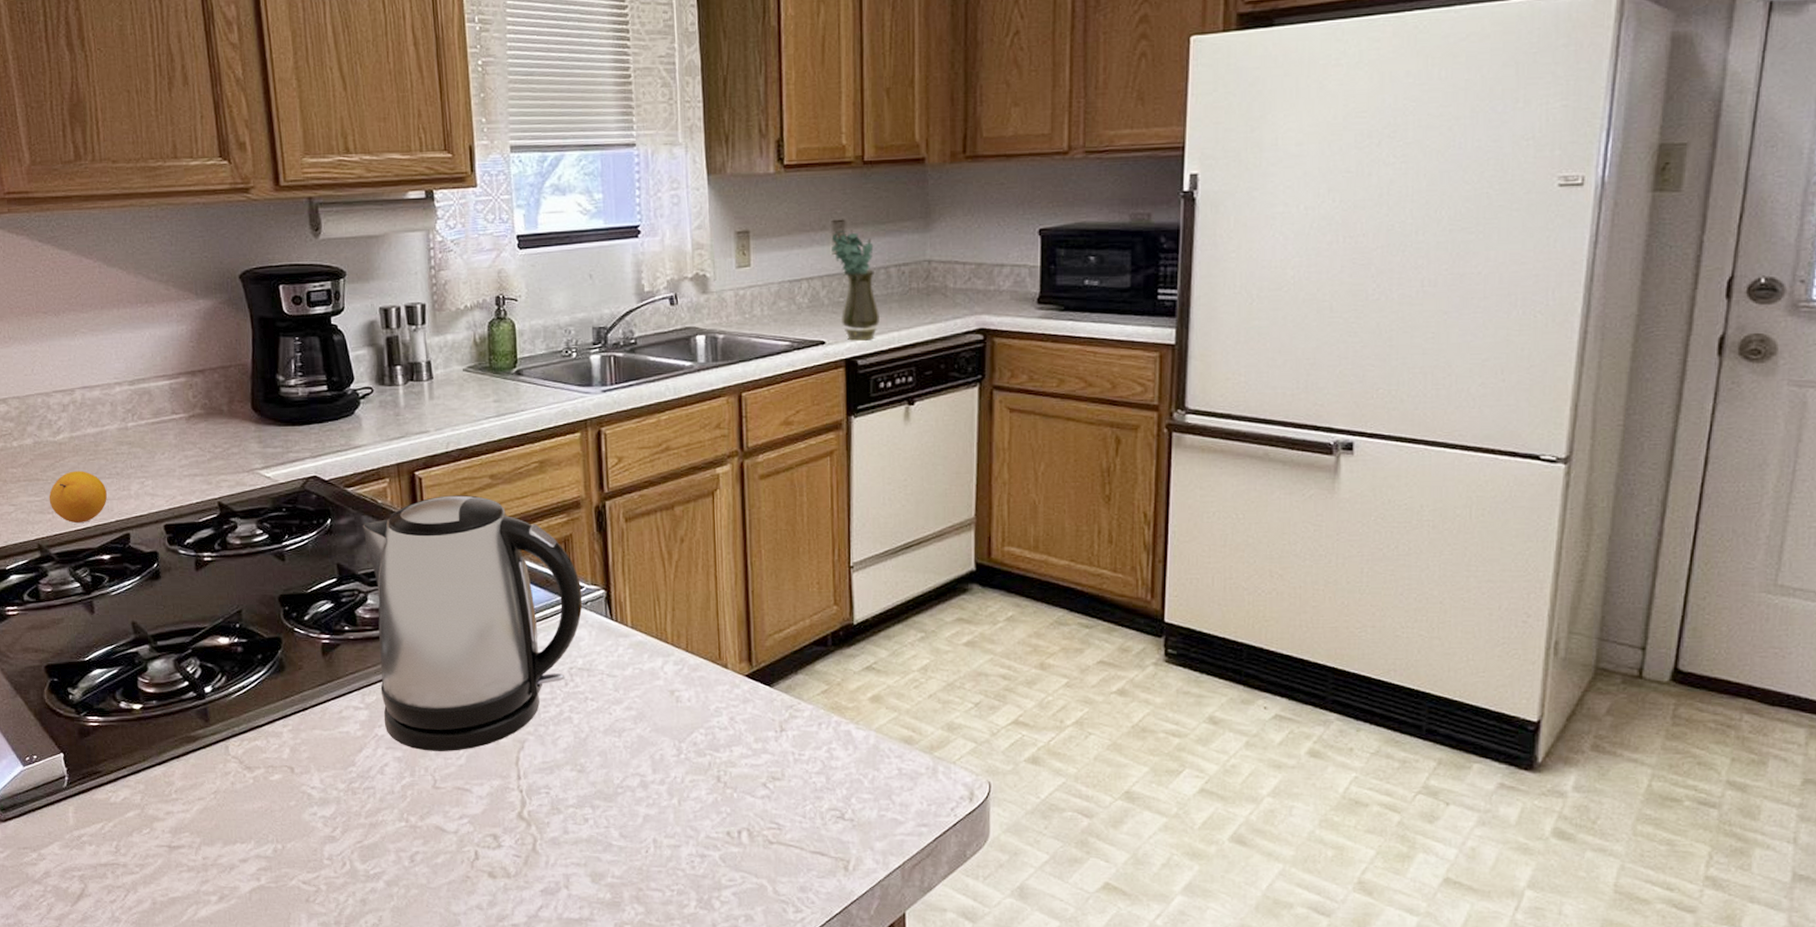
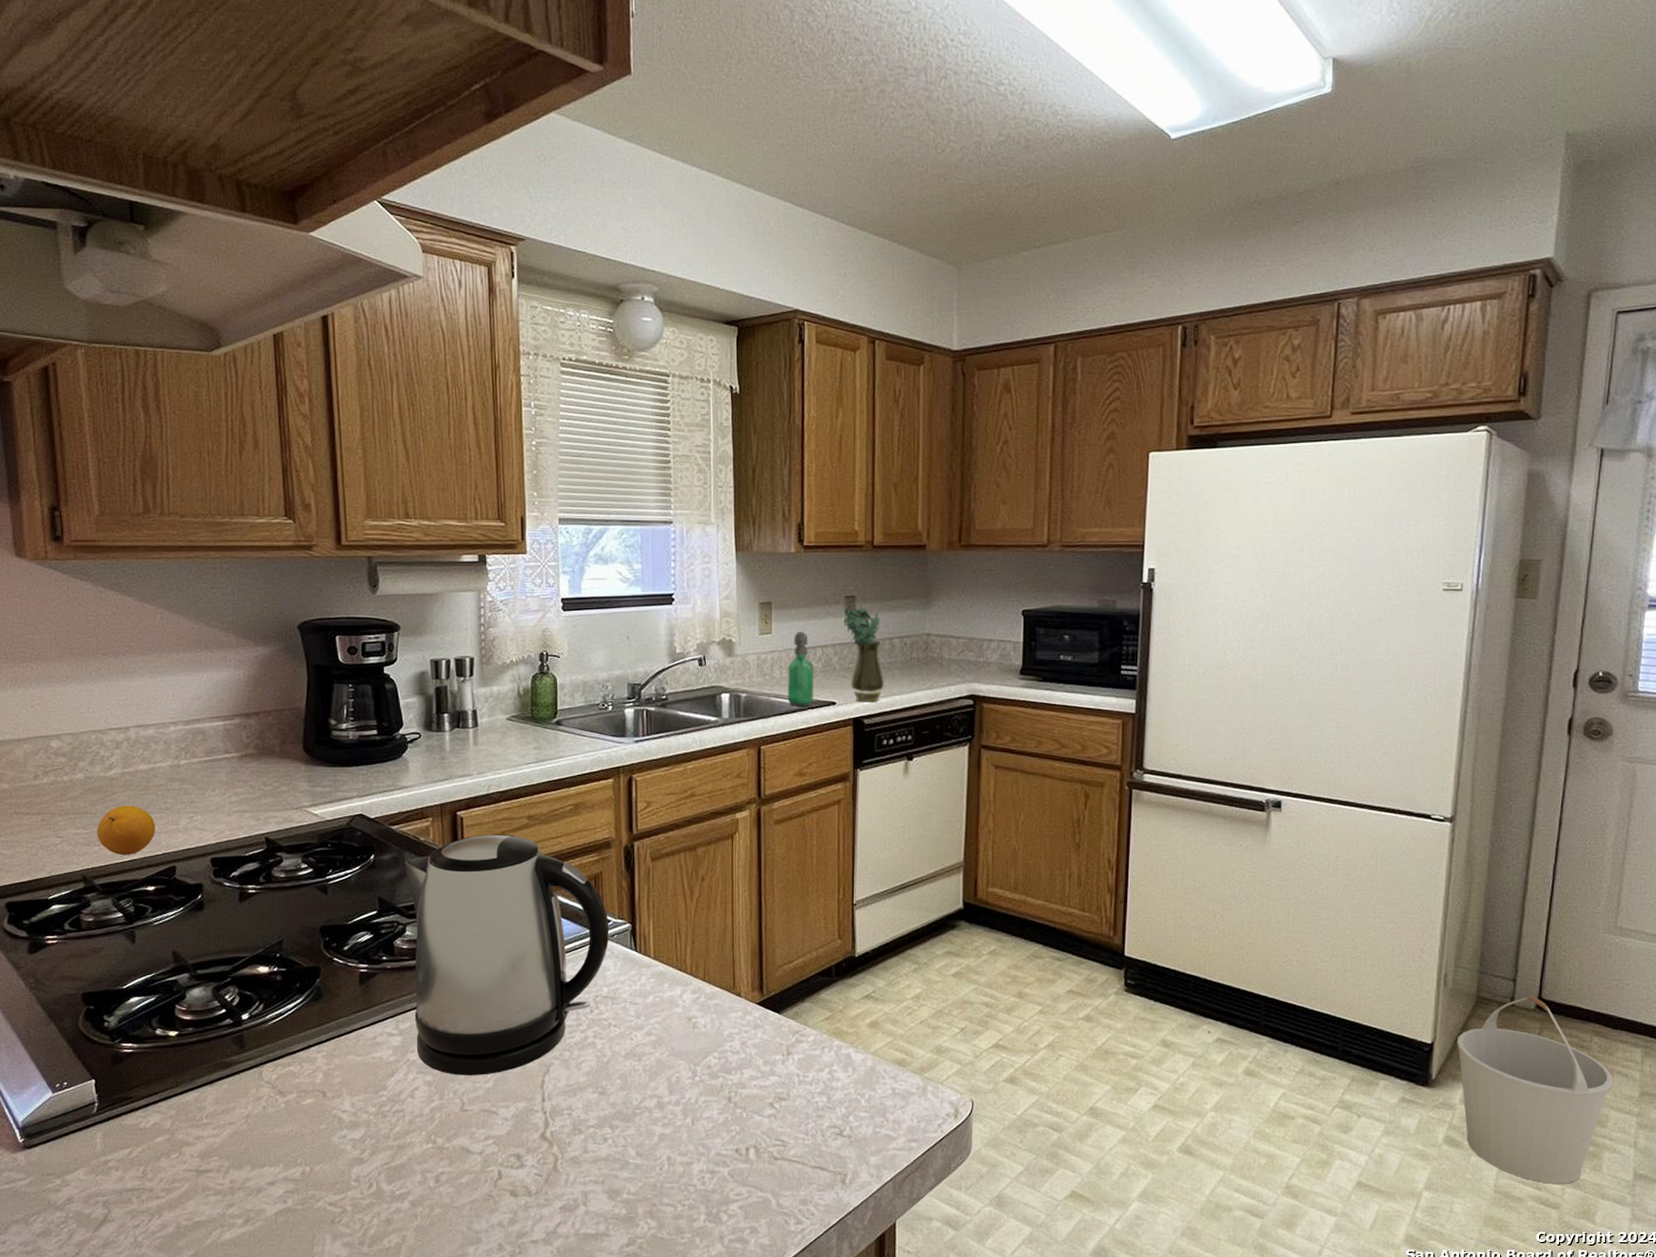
soap dispenser: none [769,263,800,347] -> present [787,632,814,706]
bucket: none [1569,667,1769,885] -> present [1456,996,1614,1184]

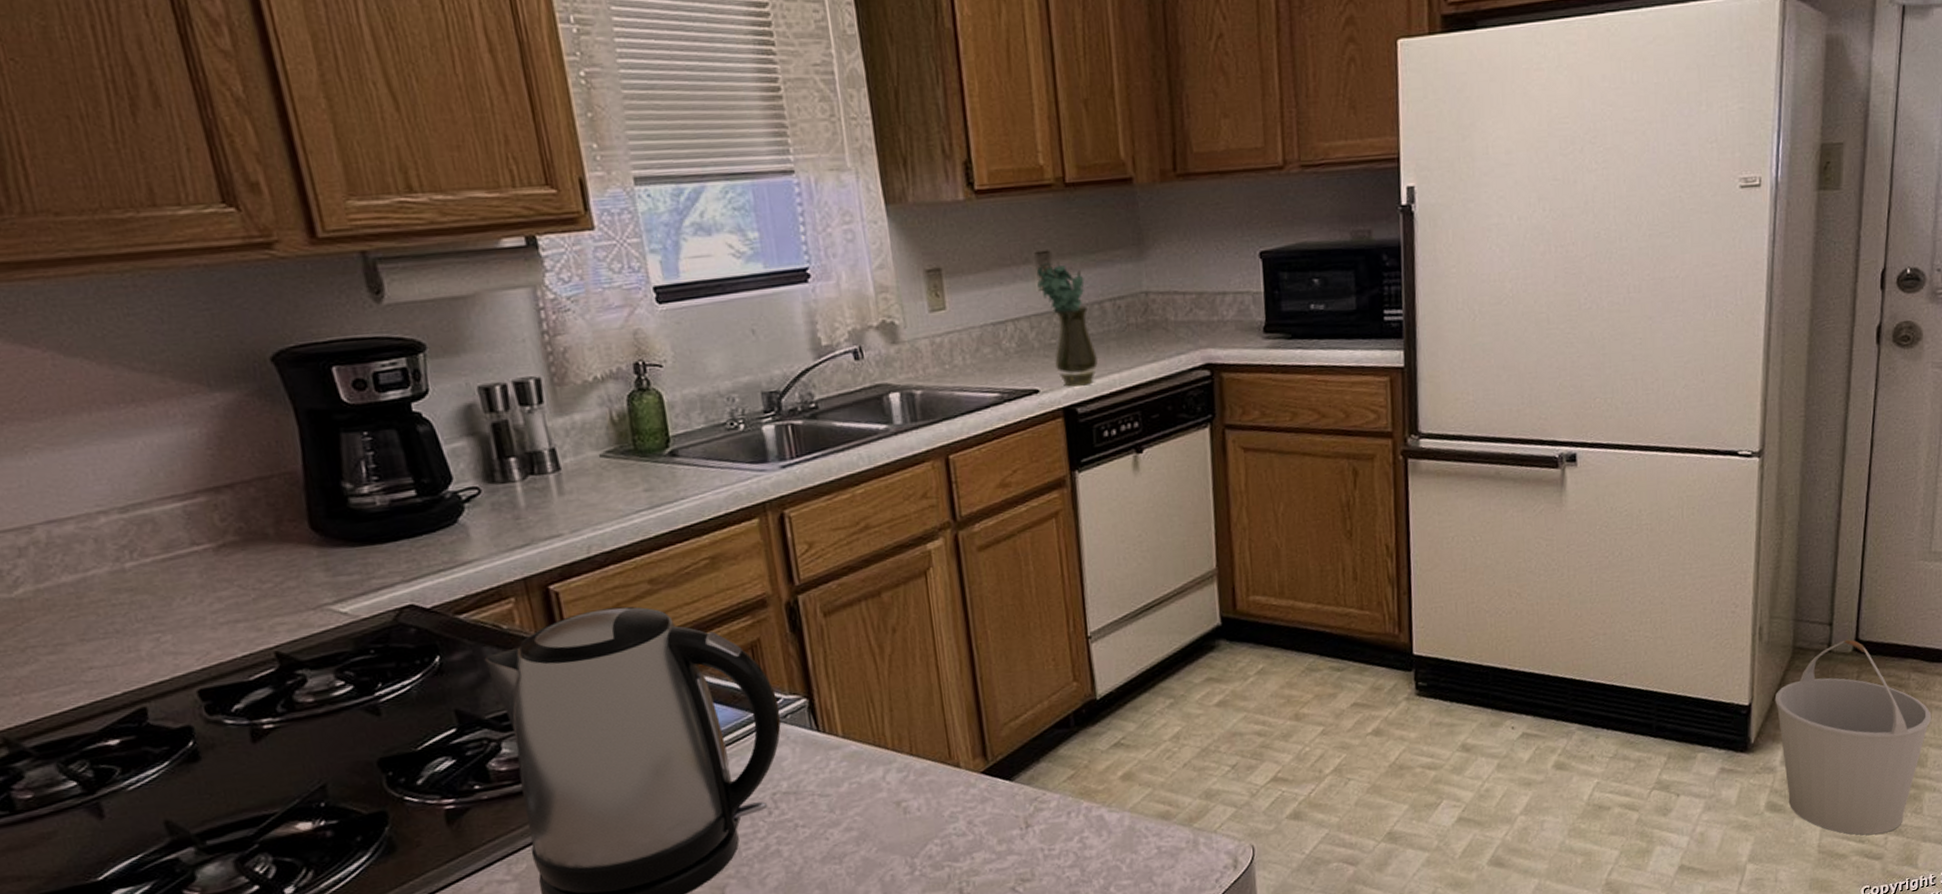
fruit: present [96,805,155,855] -> none [11,633,105,704]
soap dispenser: present [787,632,814,706] -> none [971,303,1010,400]

